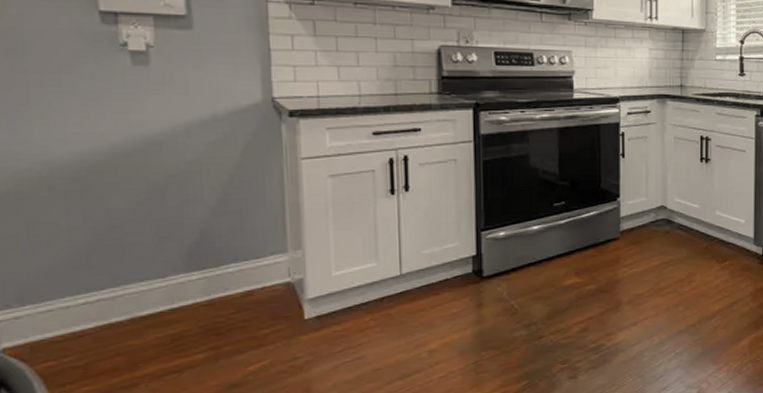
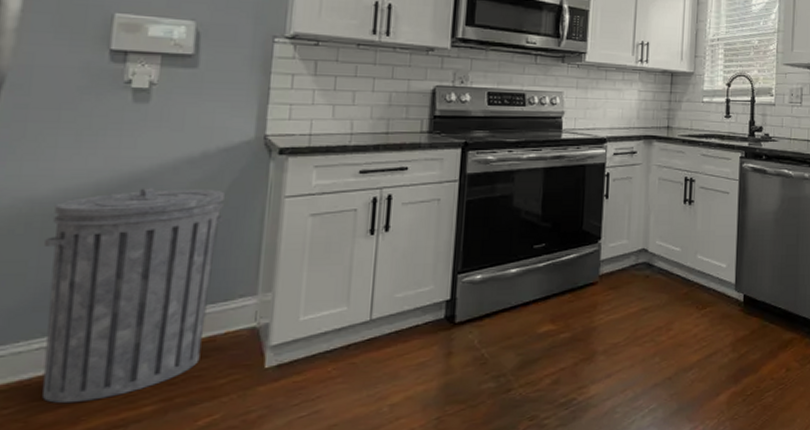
trash can: none [71,151,244,352] -> present [41,188,225,403]

